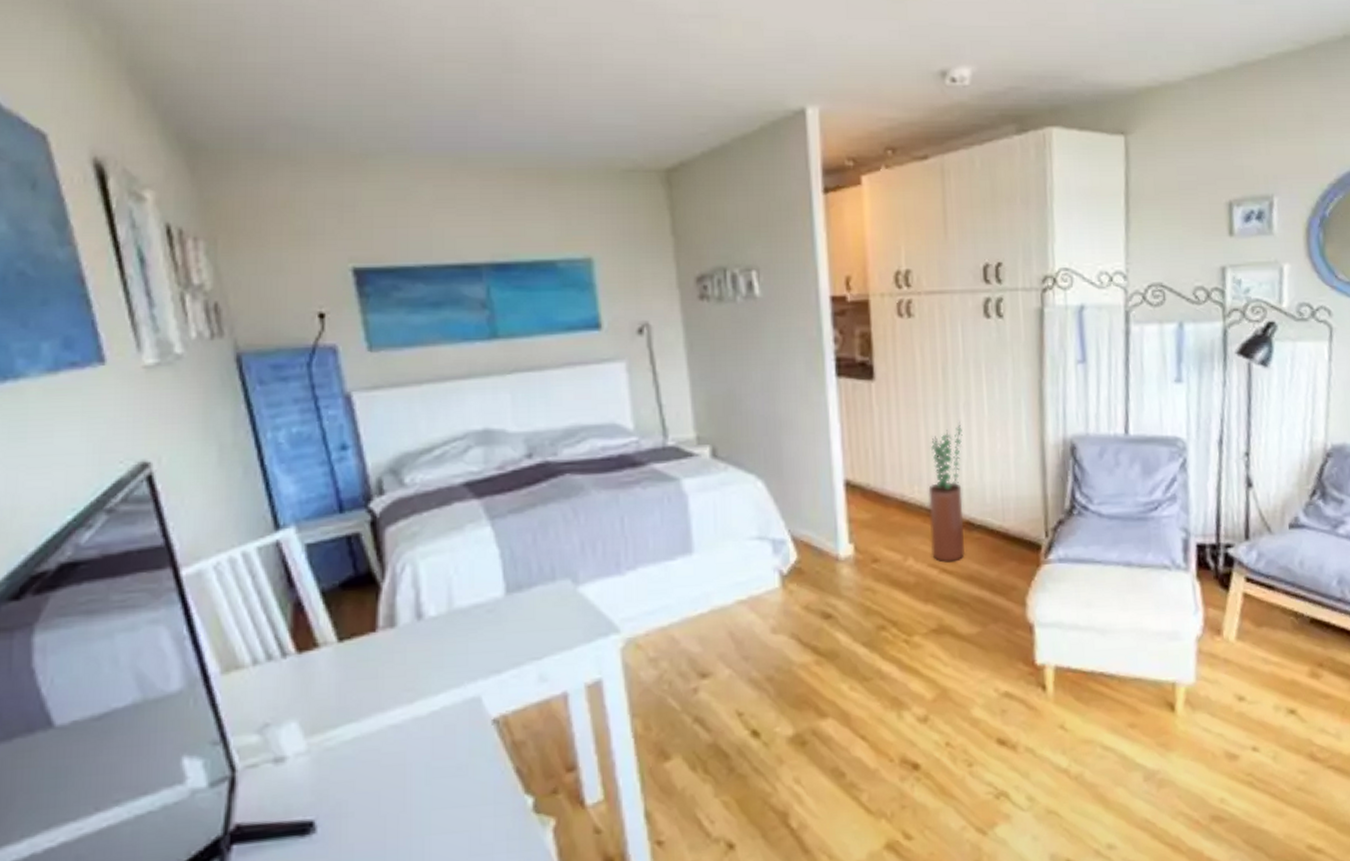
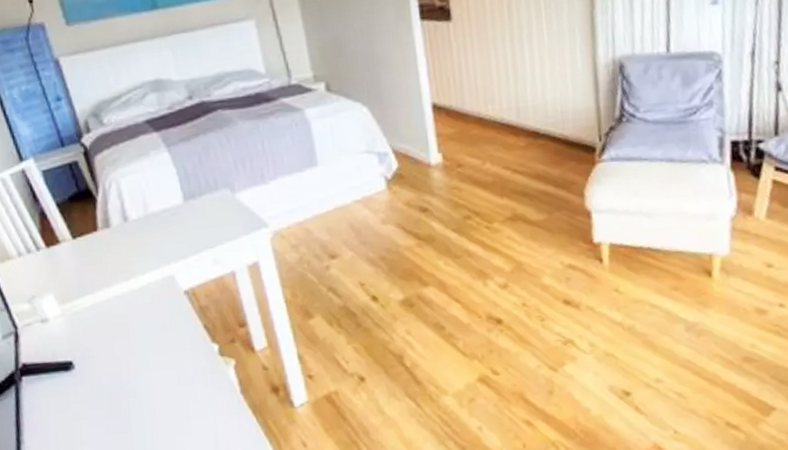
vase: present [928,422,964,562] -> none [500,51,532,165]

